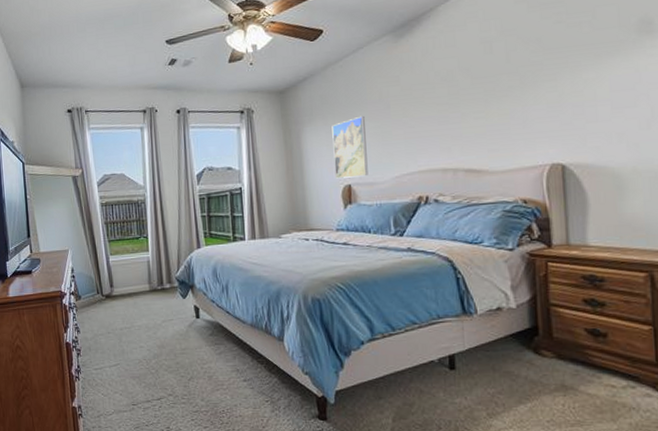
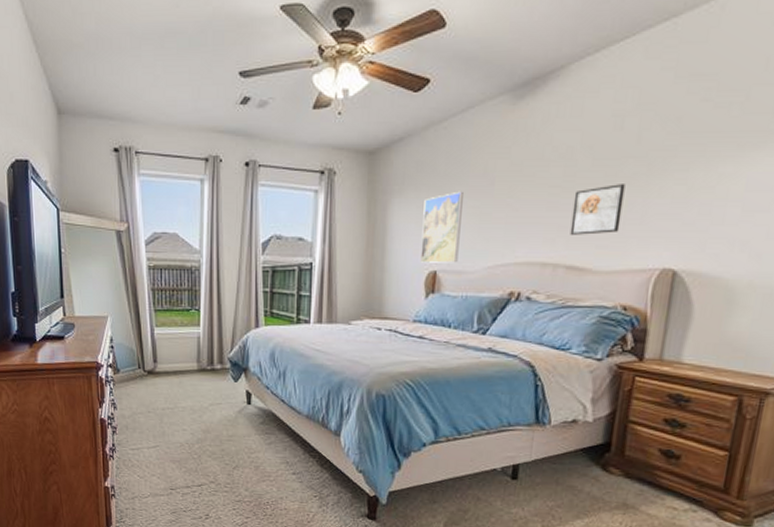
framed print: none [460,96,506,143] -> present [570,184,625,235]

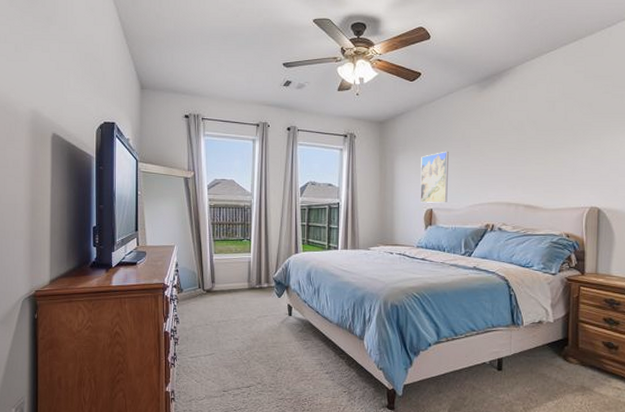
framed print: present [570,184,625,235] -> none [525,148,560,183]

